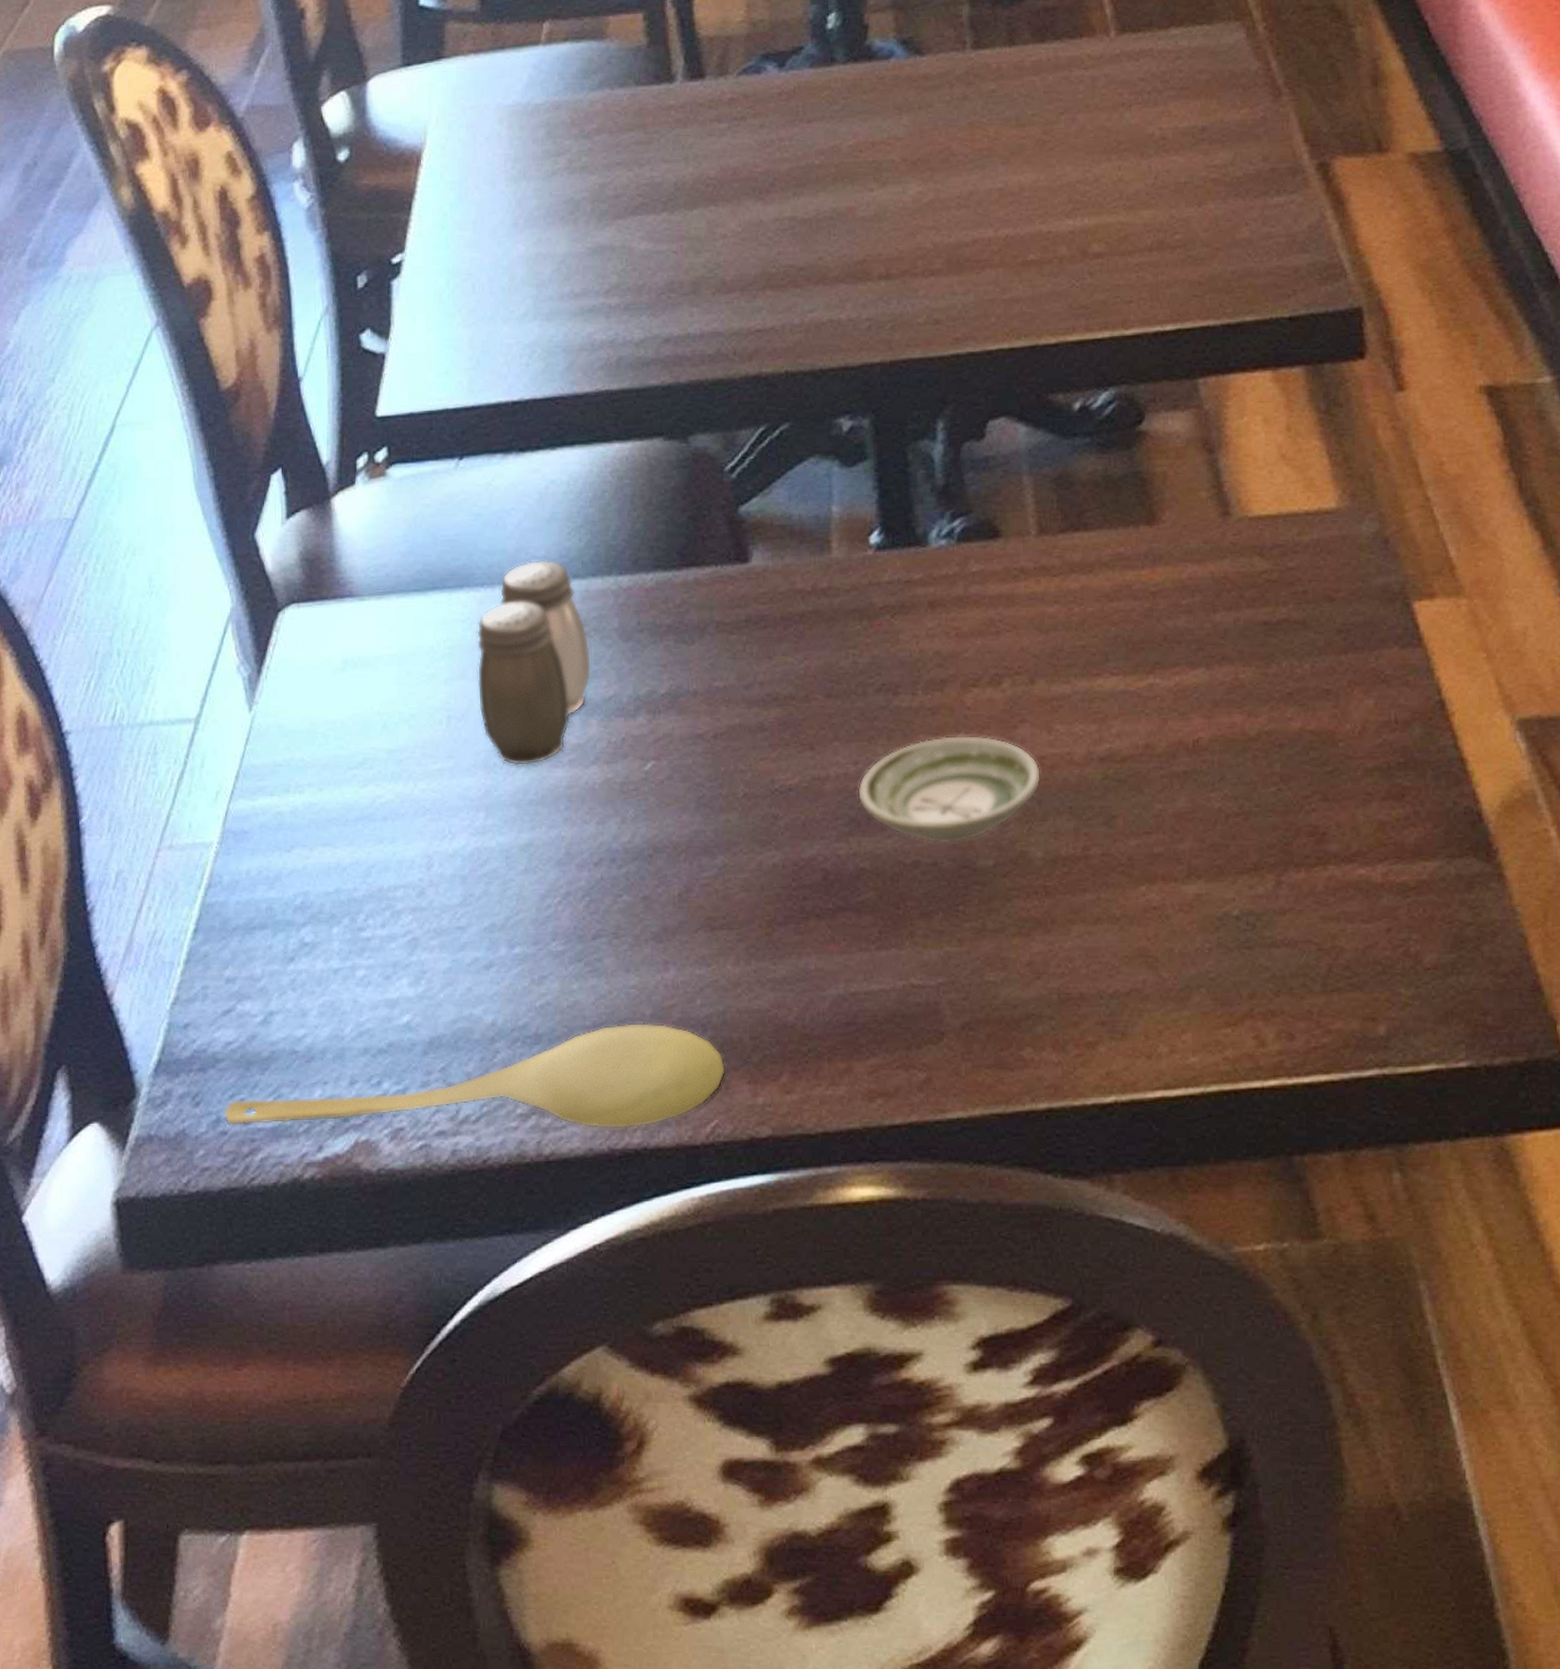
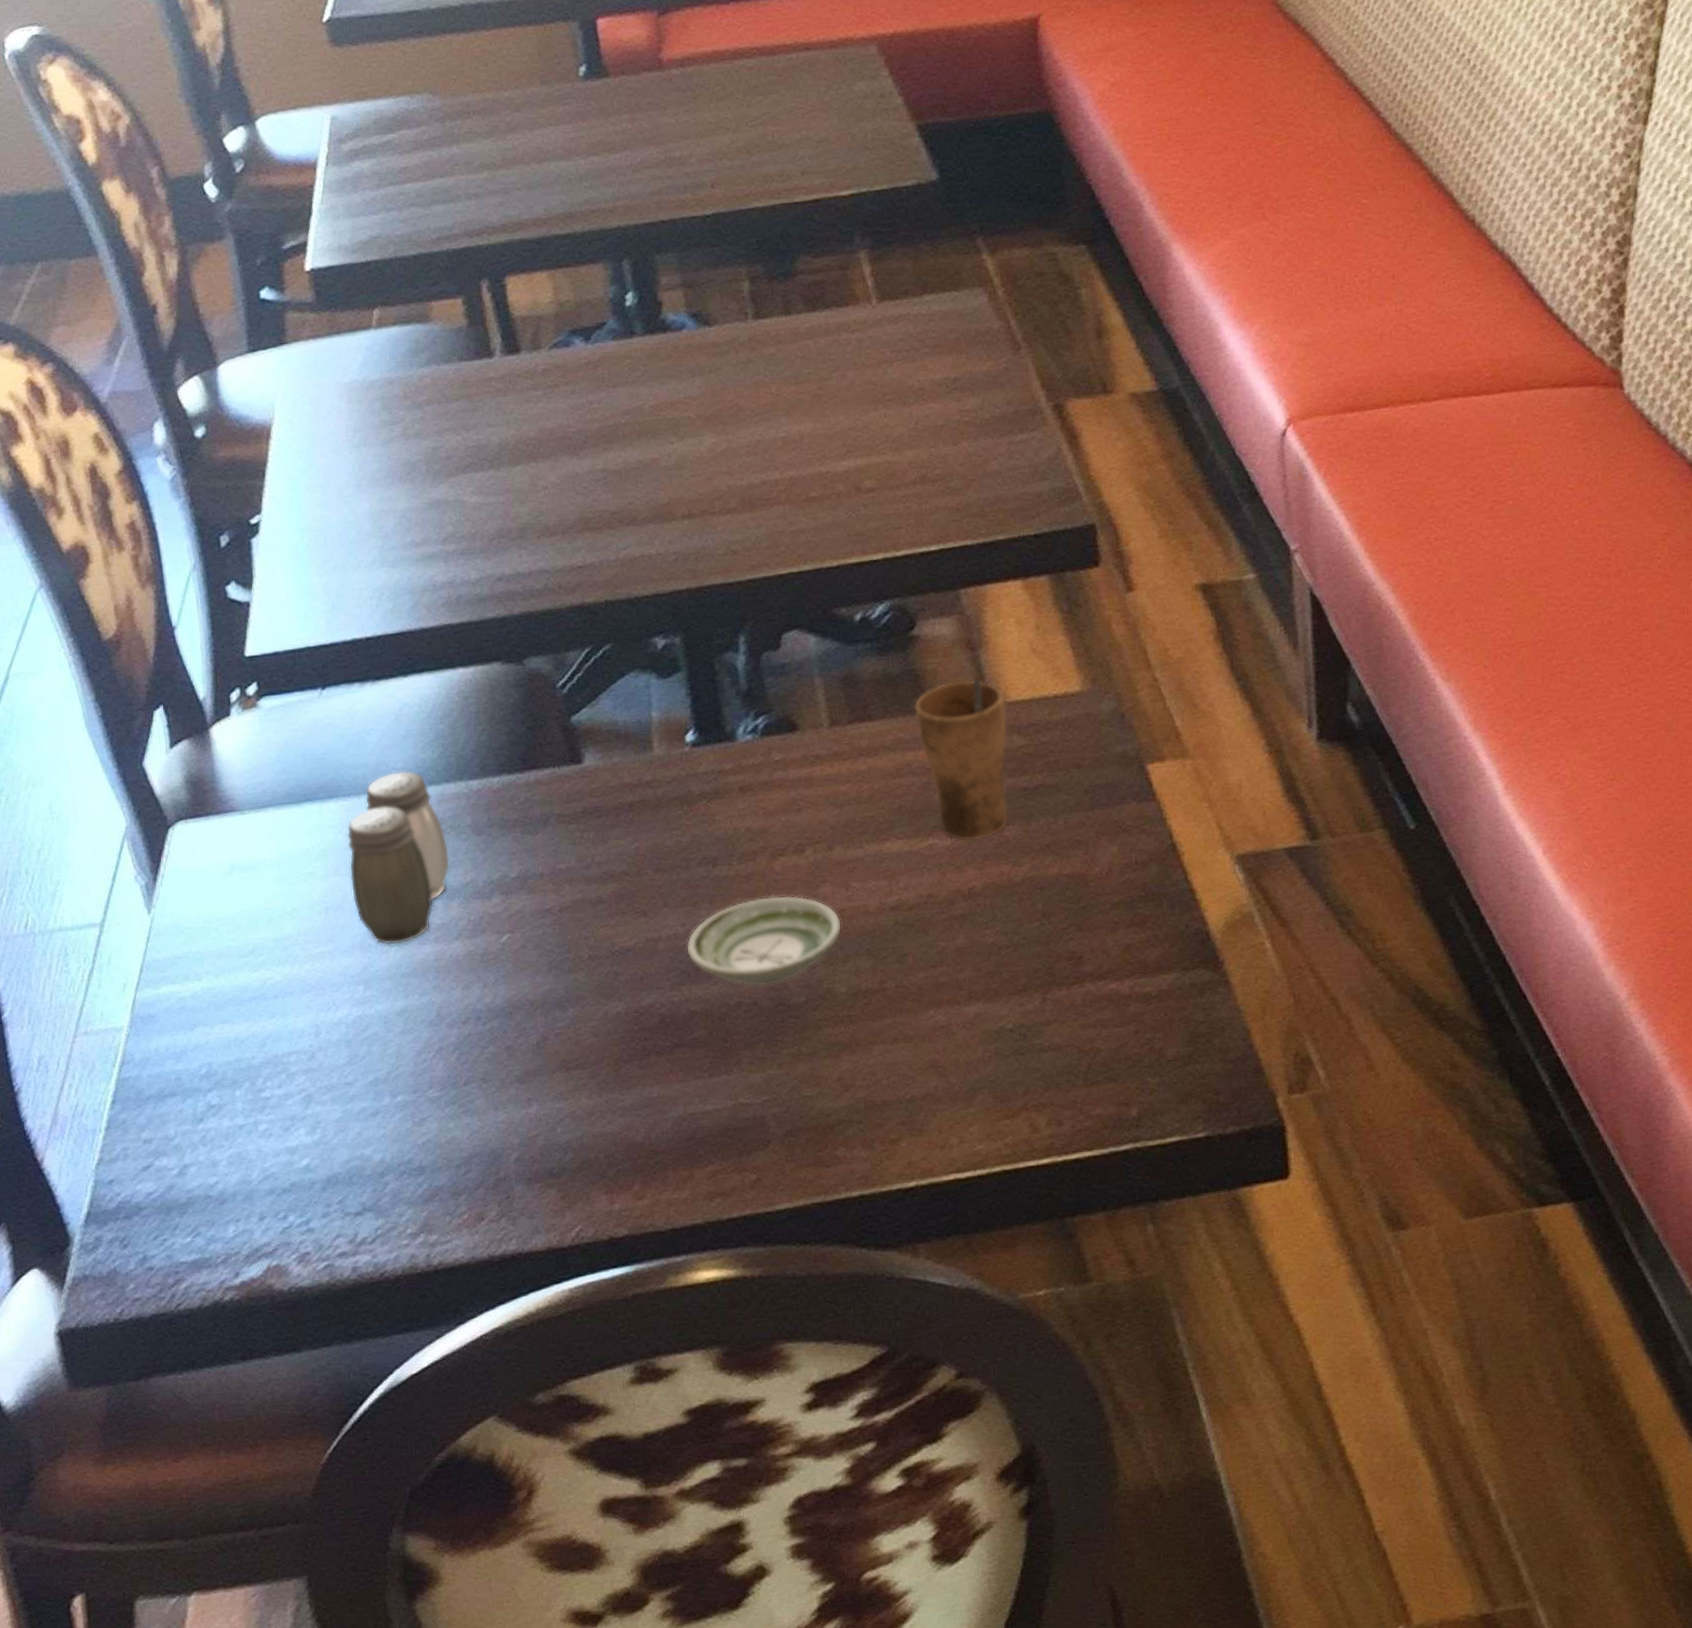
spoon: present [224,1022,726,1130] -> none [149,1150,586,1263]
cup: none [1138,486,1249,683] -> present [914,678,1009,842]

